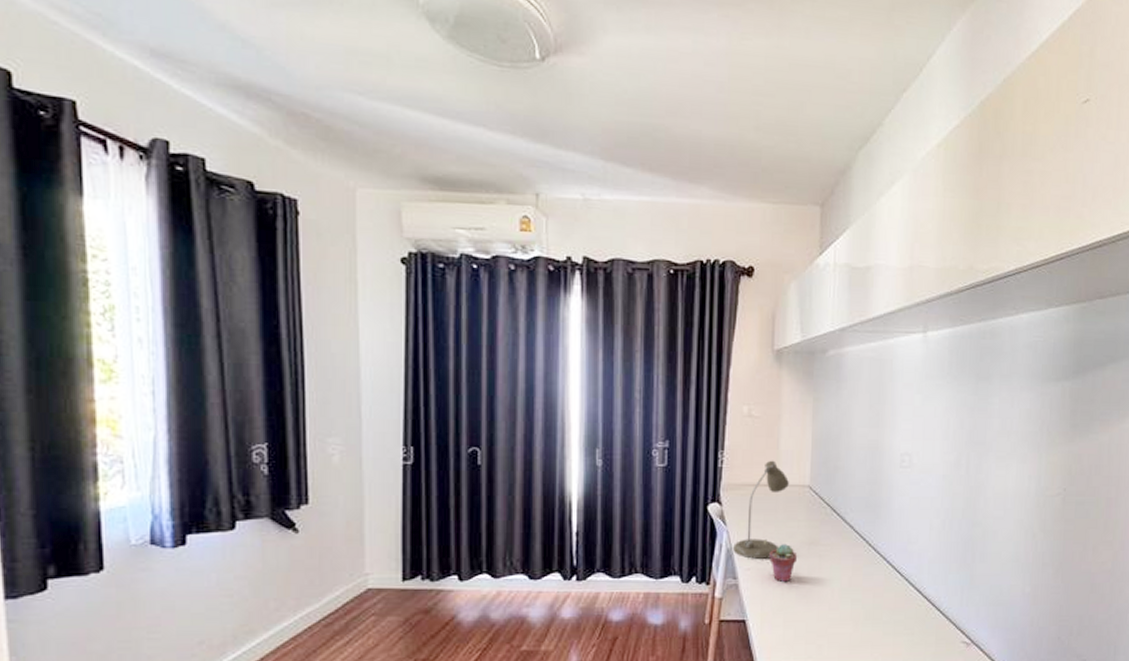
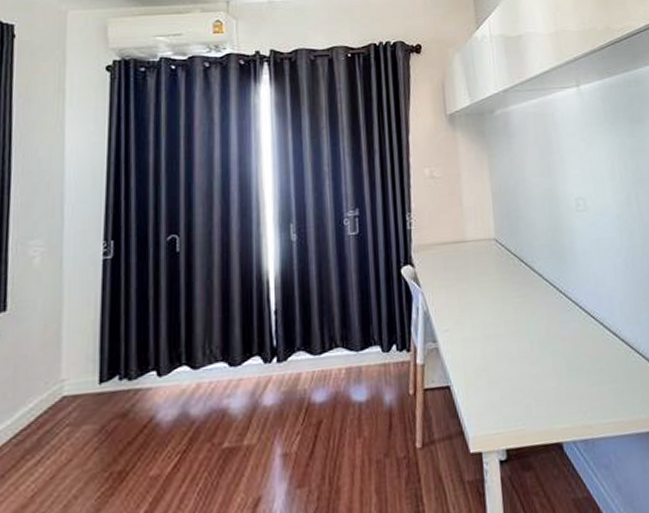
desk lamp: present [733,460,789,559] -> none [430,217,476,320]
potted succulent: present [769,544,797,583] -> none [465,300,493,341]

